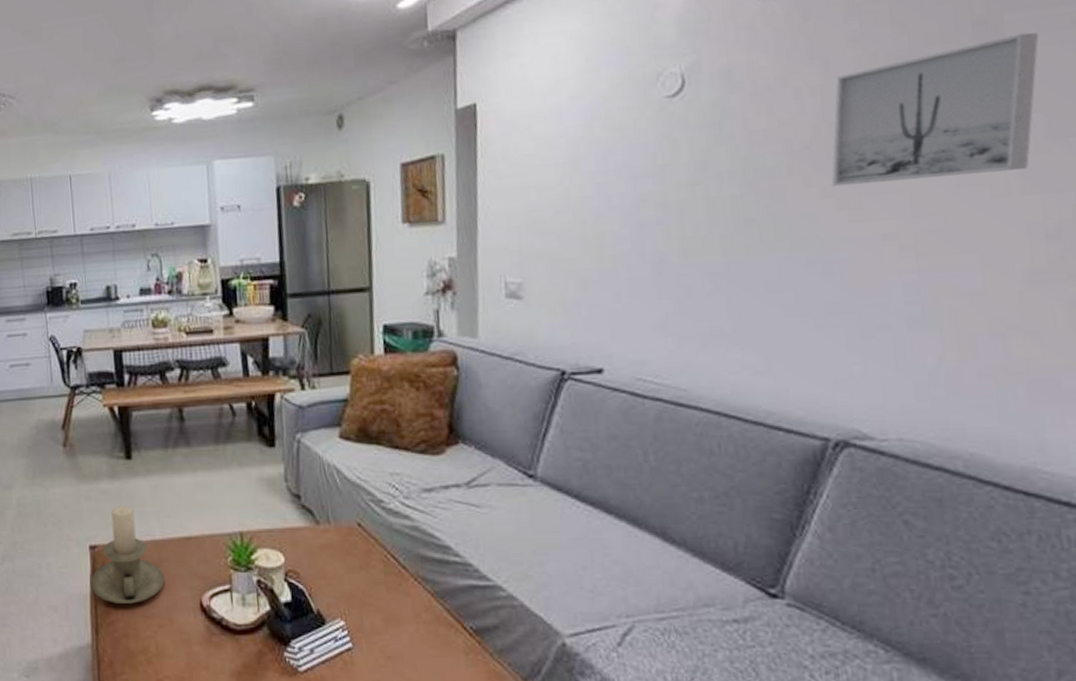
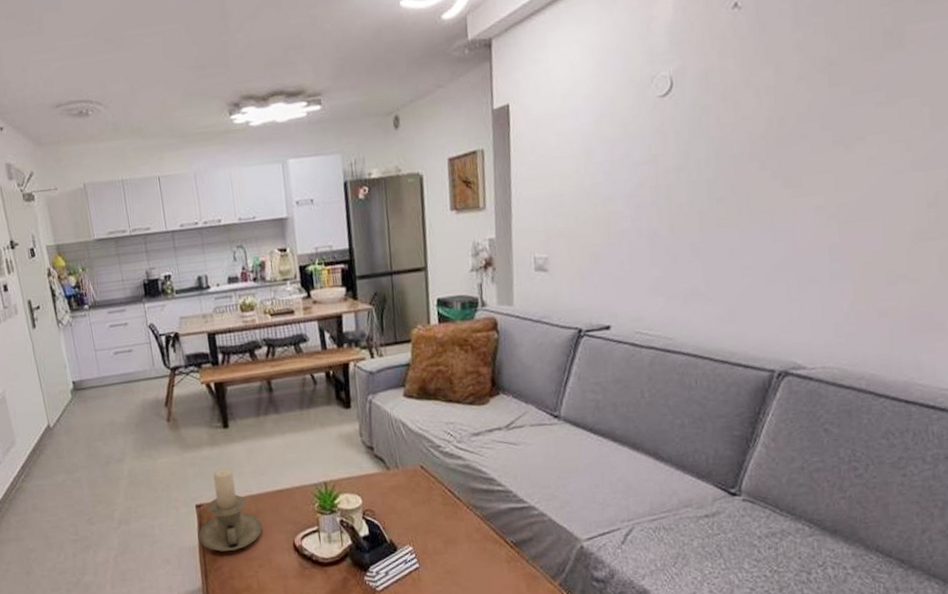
wall art: present [831,32,1039,186] -> none [780,41,929,169]

